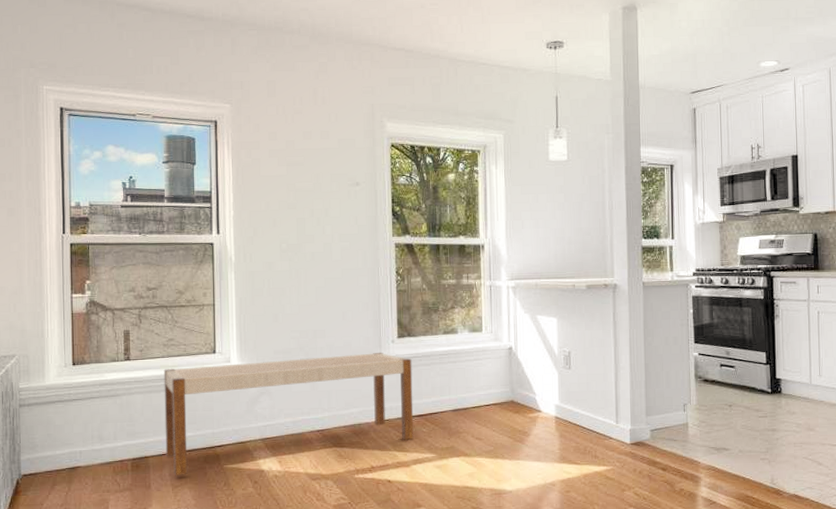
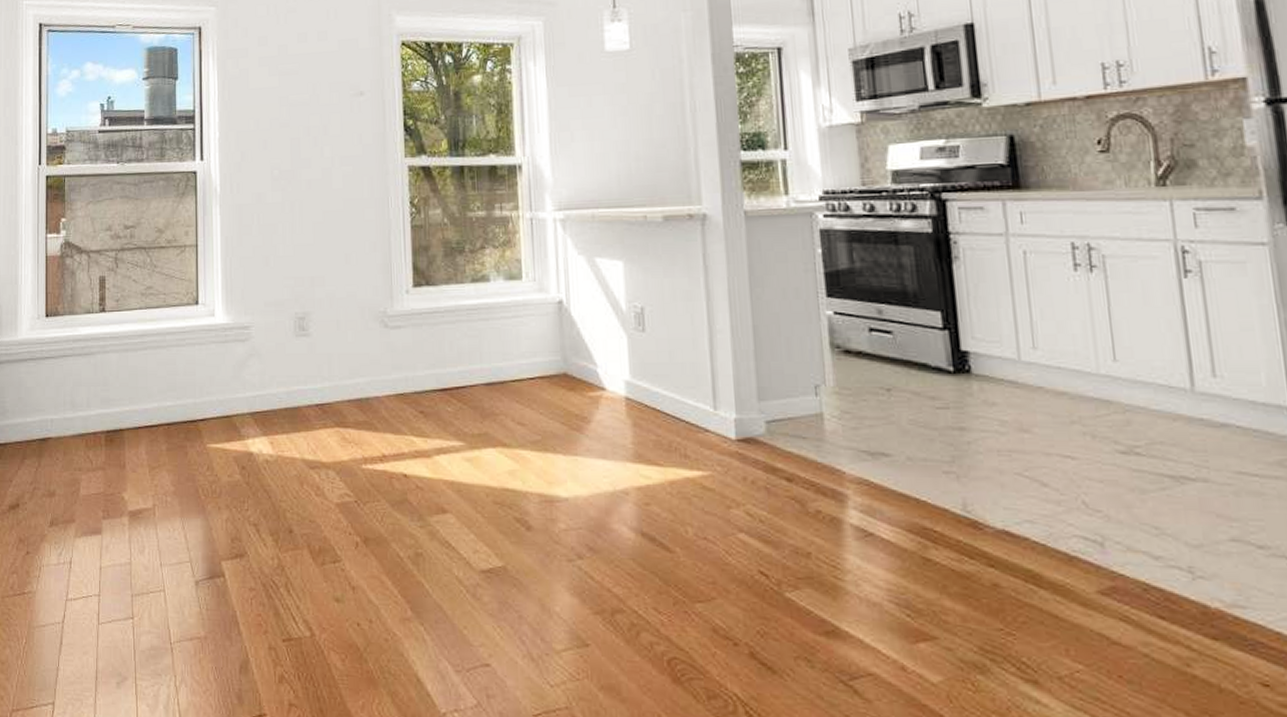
bench: present [163,353,414,476] -> none [141,306,436,455]

